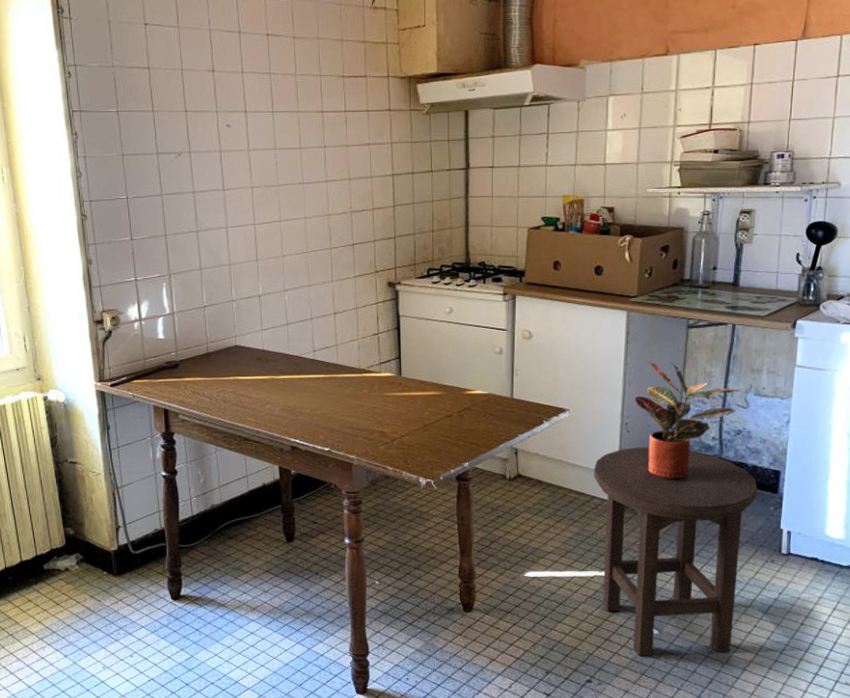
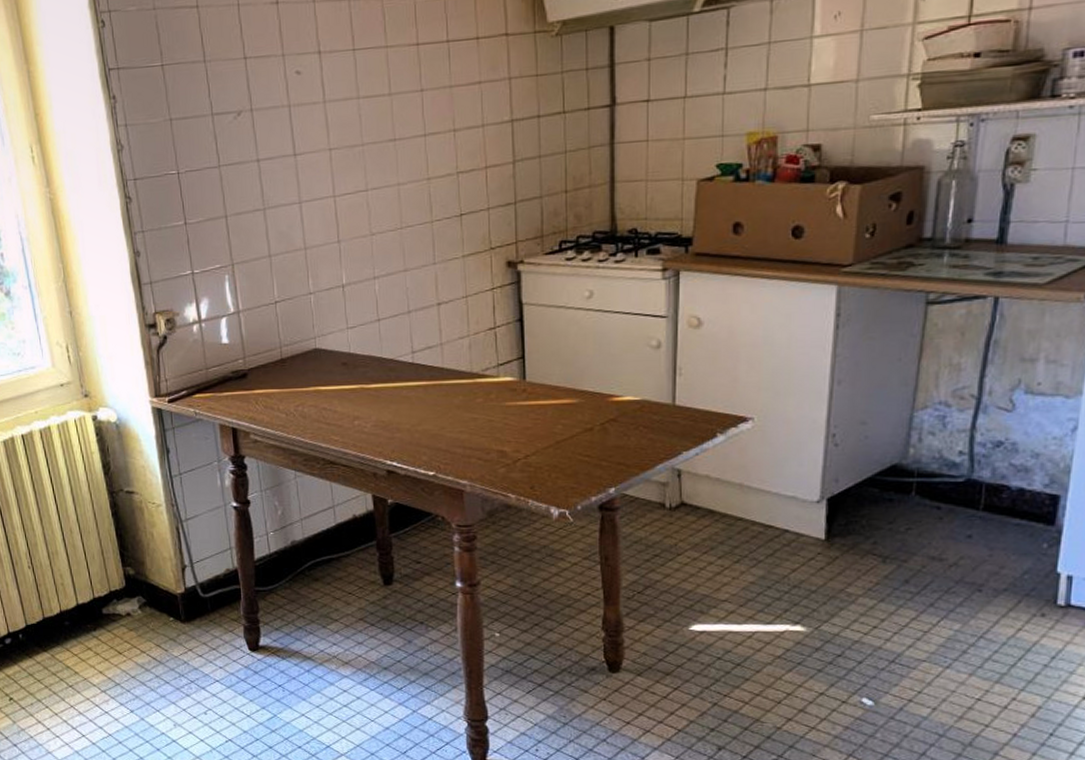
stool: present [594,446,758,657] -> none [786,465,1025,734]
potted plant: present [634,360,741,479] -> none [846,350,1005,507]

